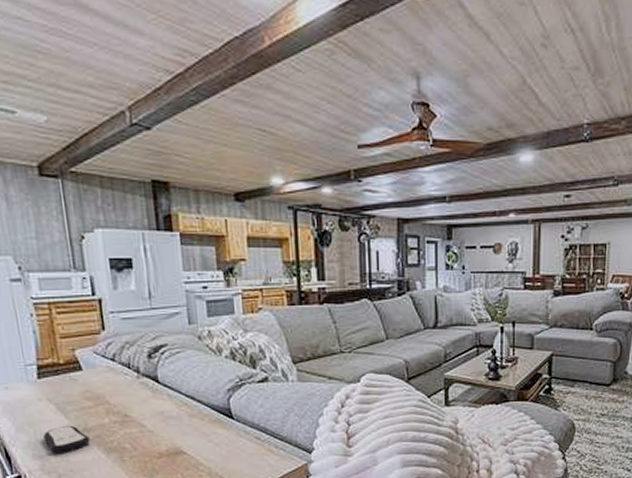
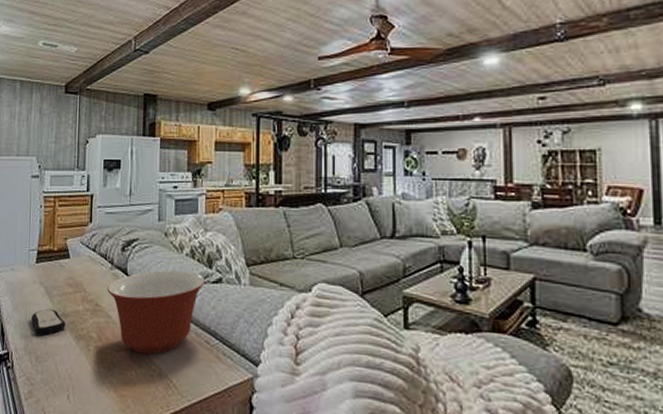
mixing bowl: none [136,373,250,457] -> present [107,270,205,355]

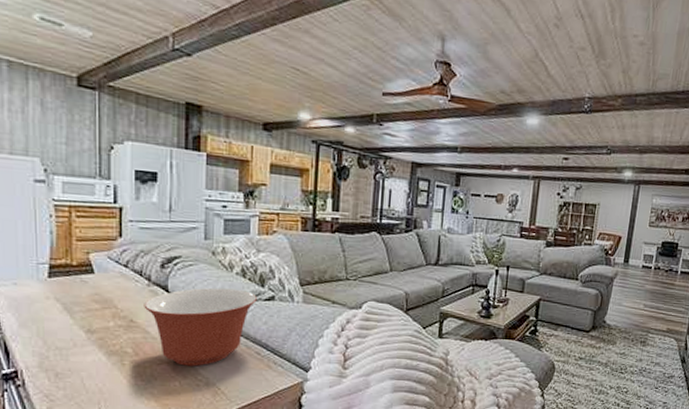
remote control: present [31,308,66,335] -> none [46,325,92,352]

